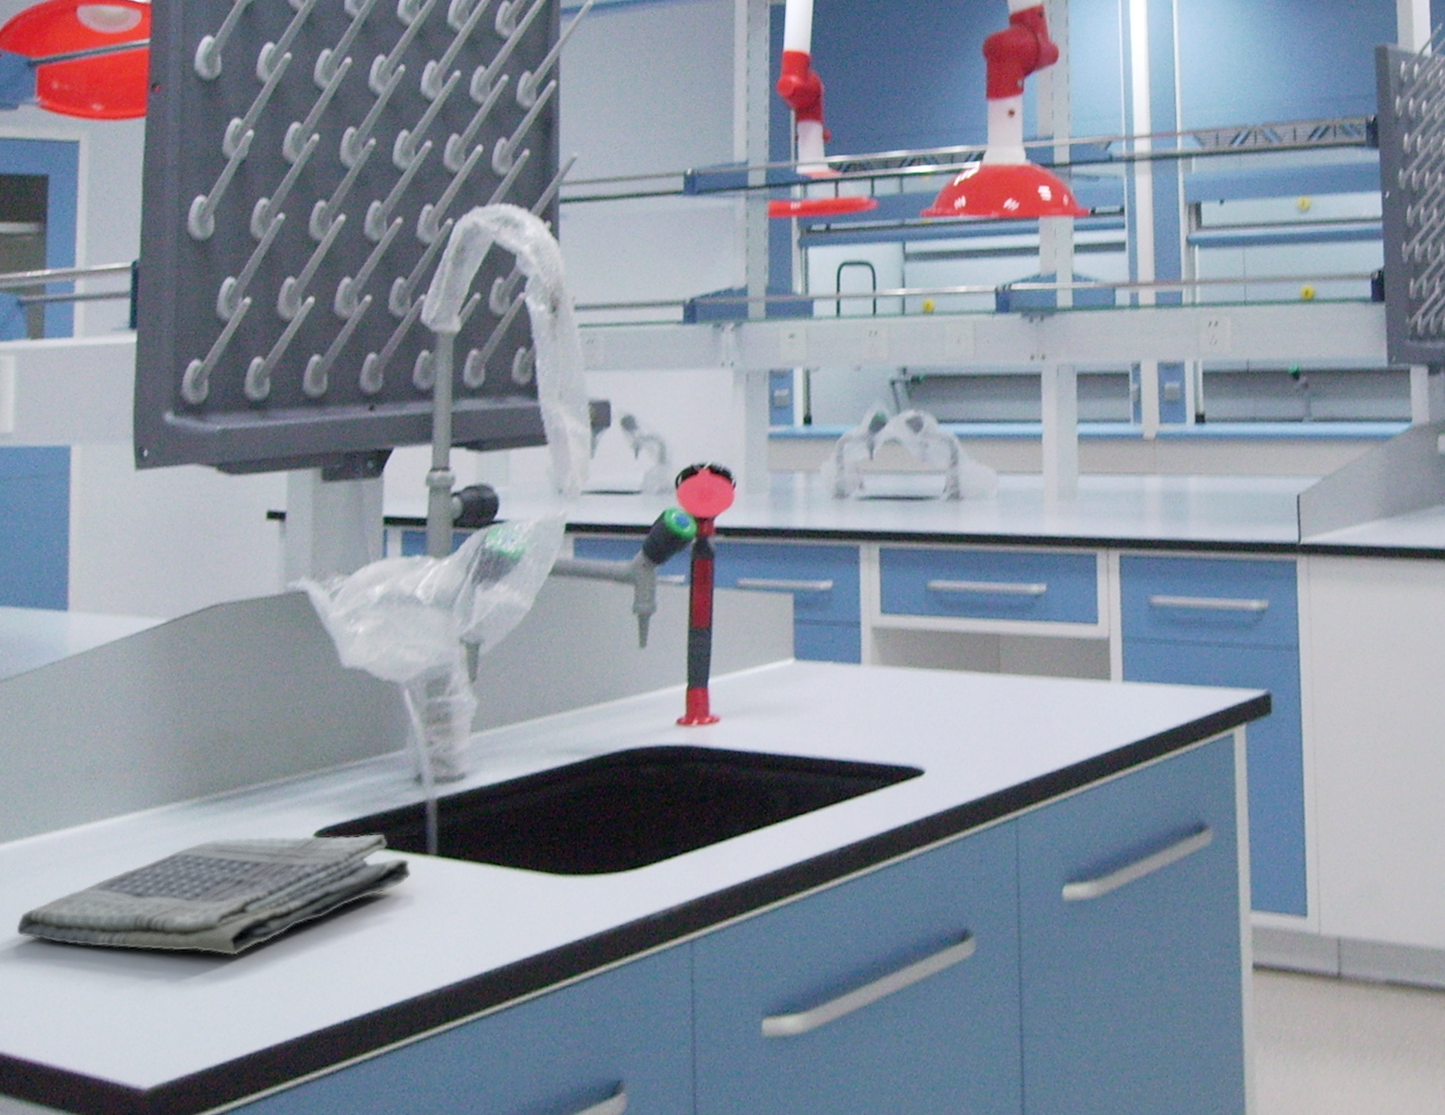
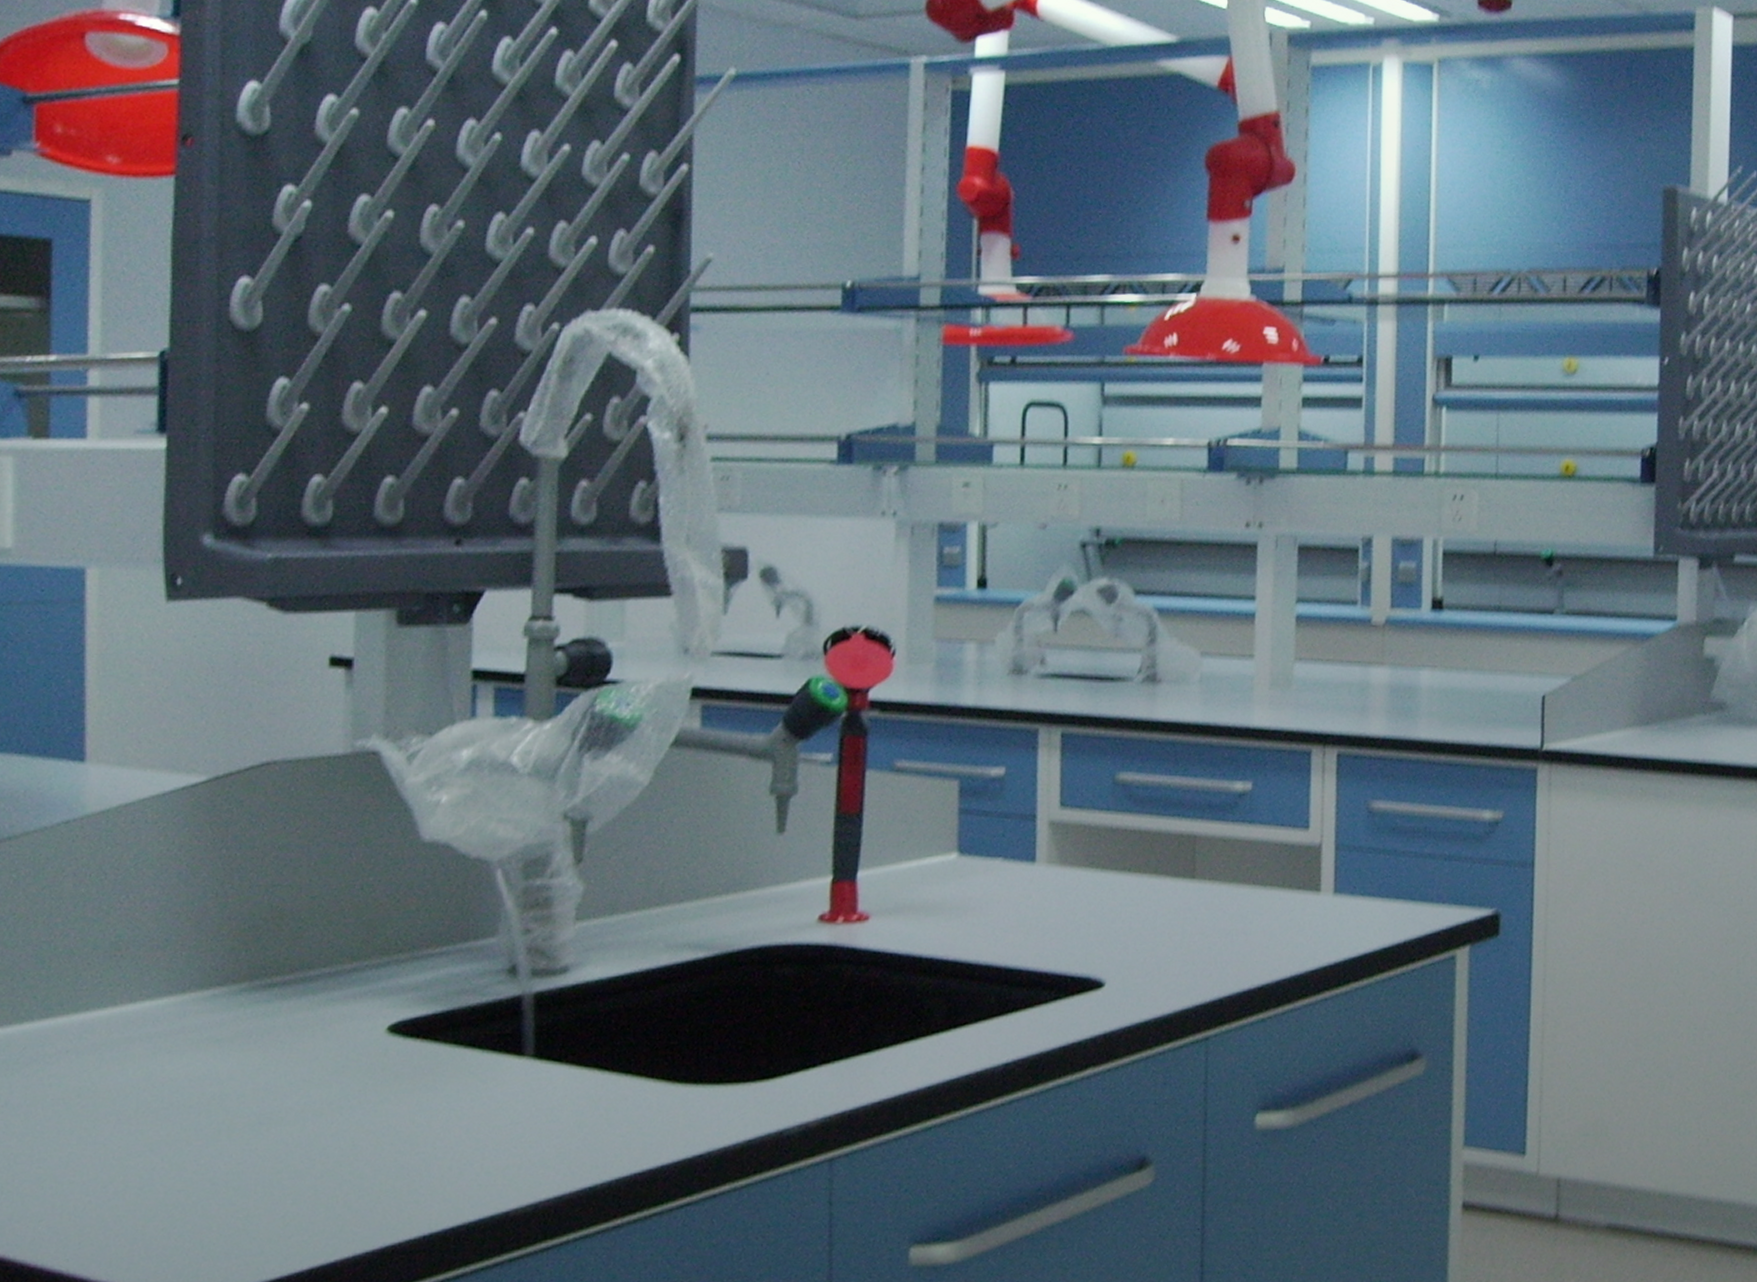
dish towel: present [16,835,410,956] -> none [27,1029,502,1160]

